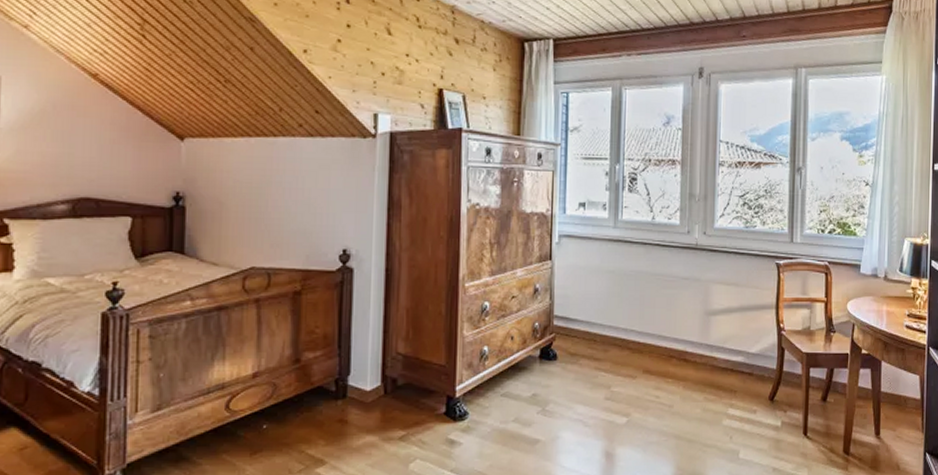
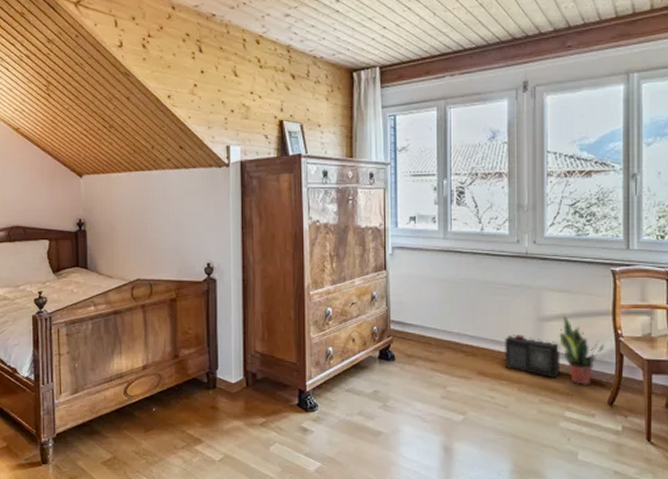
speaker: none [670,329,726,374] -> present [504,334,561,378]
potted plant: none [725,309,768,381] -> present [559,315,605,385]

